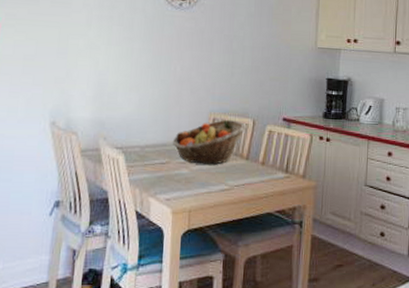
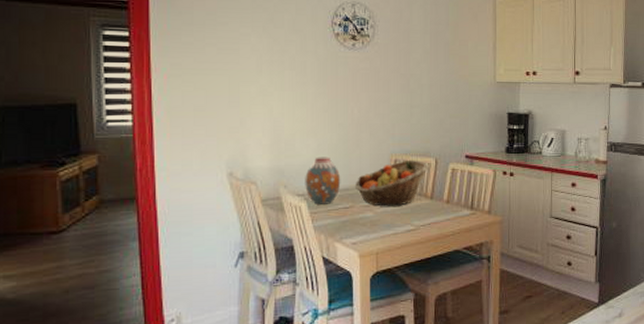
vase: none [124,111,160,159] -> present [305,156,341,205]

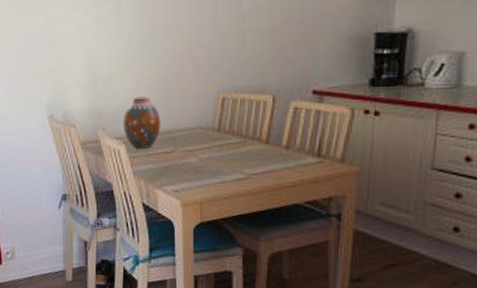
fruit basket: present [354,159,429,207] -> none [176,97,265,152]

